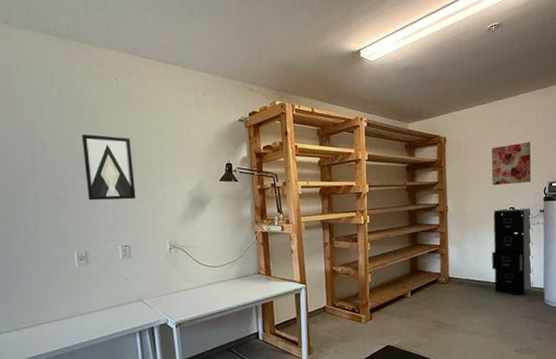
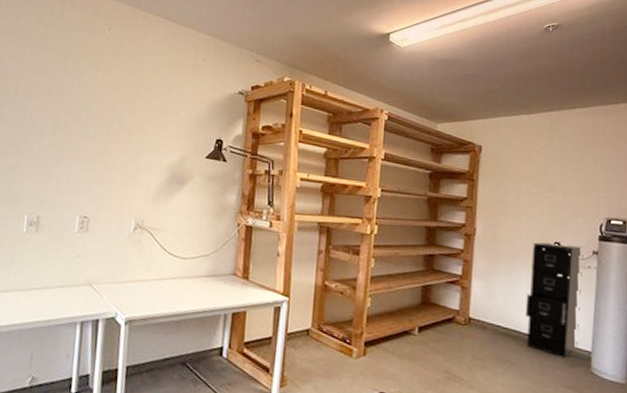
wall art: present [81,134,136,201] -> none [53,84,113,165]
wall art: present [491,142,532,186] -> none [534,165,587,215]

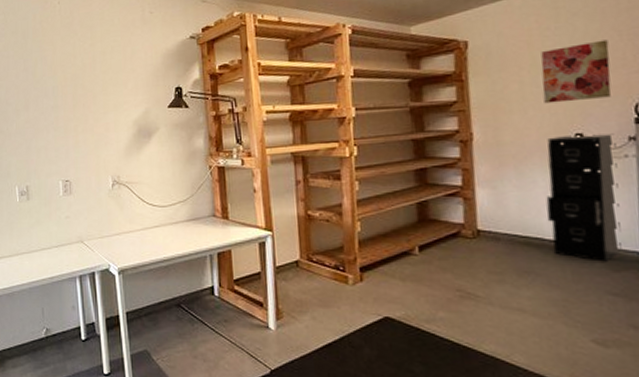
wall art: none [534,165,587,215] -> present [541,39,612,104]

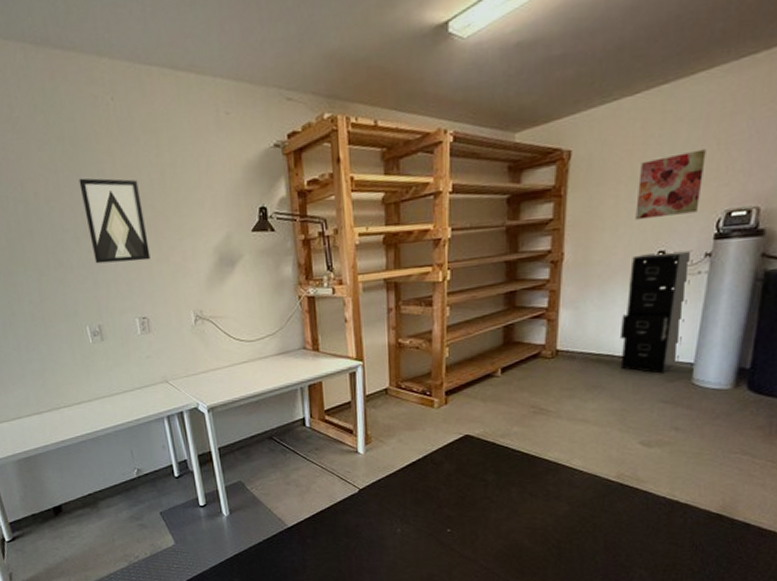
wall art: none [25,62,78,132] -> present [79,178,151,264]

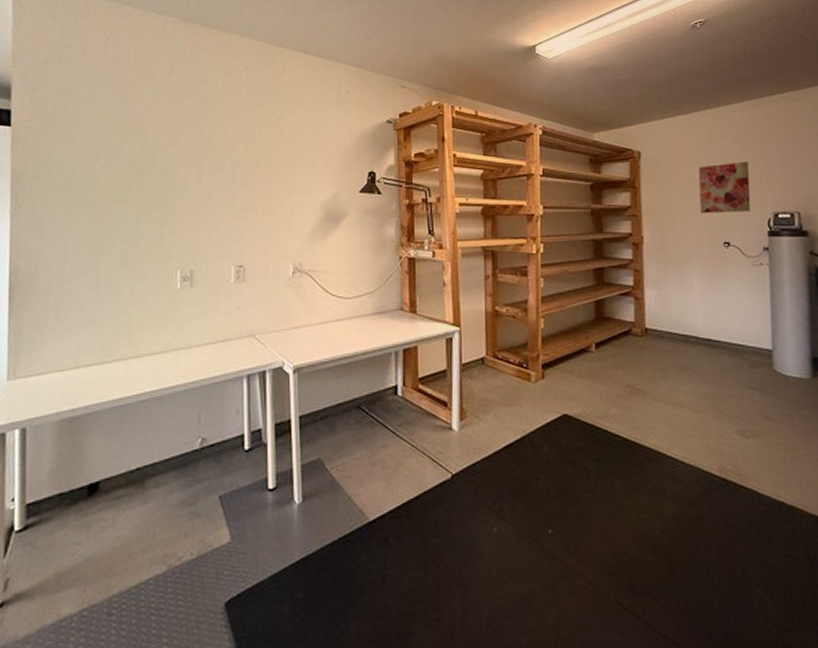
wall art: present [79,178,151,264] -> none [199,130,258,210]
filing cabinet: present [619,250,693,374] -> none [701,244,758,359]

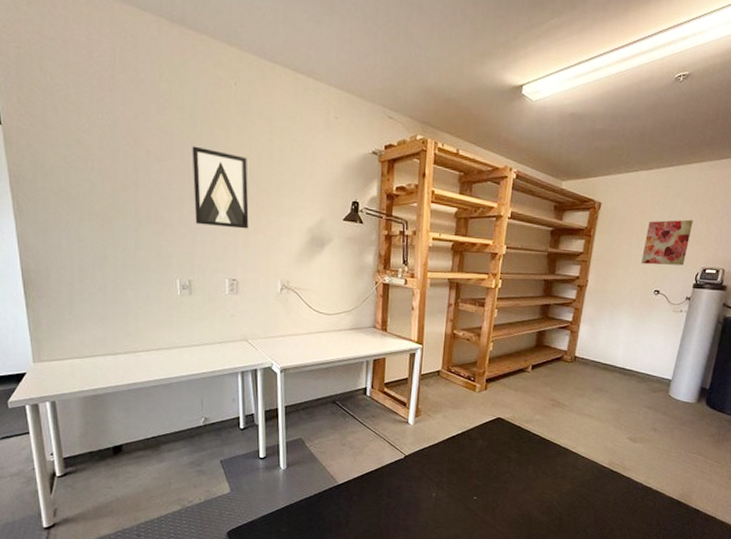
wall art: none [199,130,258,210] -> present [192,146,249,229]

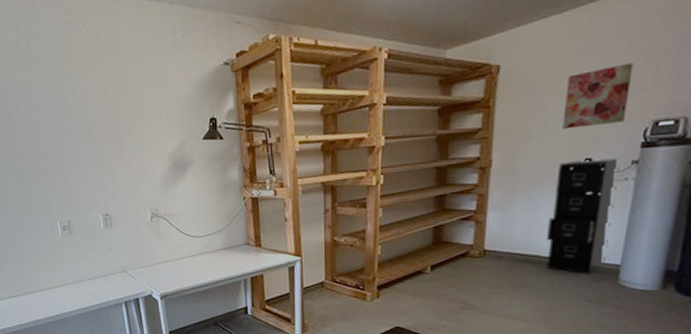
wall art: present [192,146,249,229] -> none [54,93,114,167]
filing cabinet: none [619,291,678,385] -> present [546,158,620,274]

